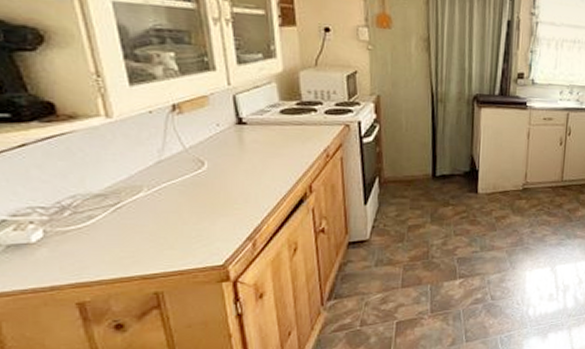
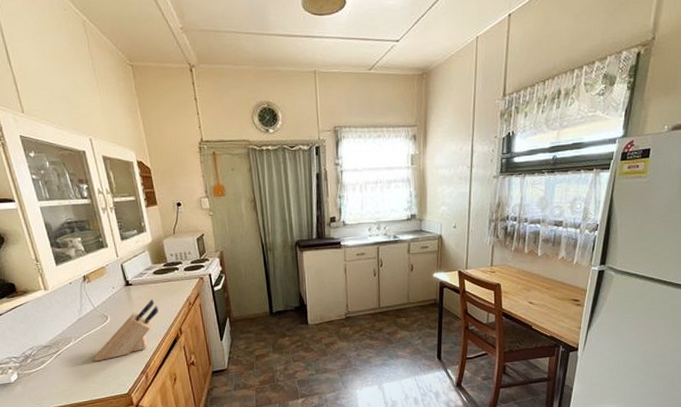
knife block: none [175,146,282,221] -> present [93,299,159,362]

